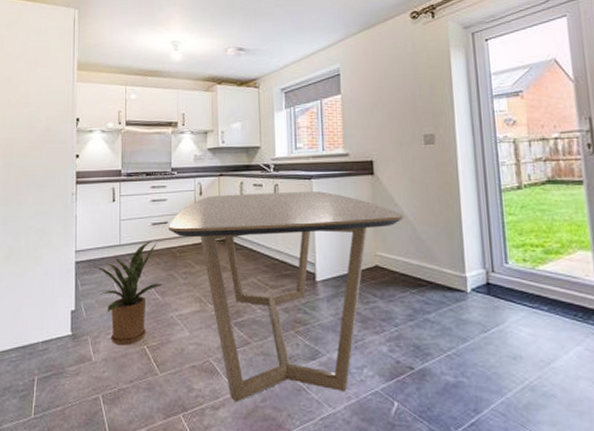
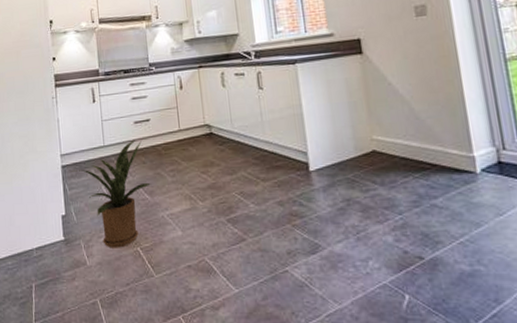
dining table: present [168,191,405,402] -> none [151,75,400,302]

